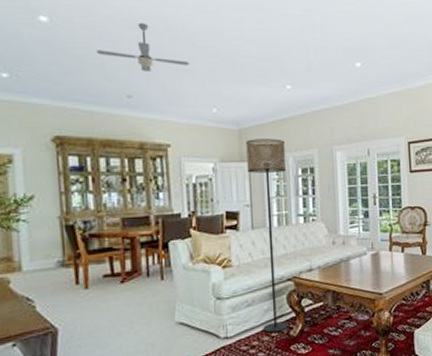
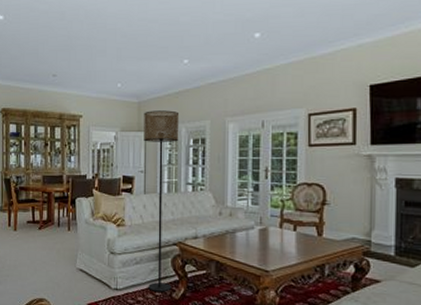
ceiling fan: present [95,22,190,73] -> none [33,13,102,55]

